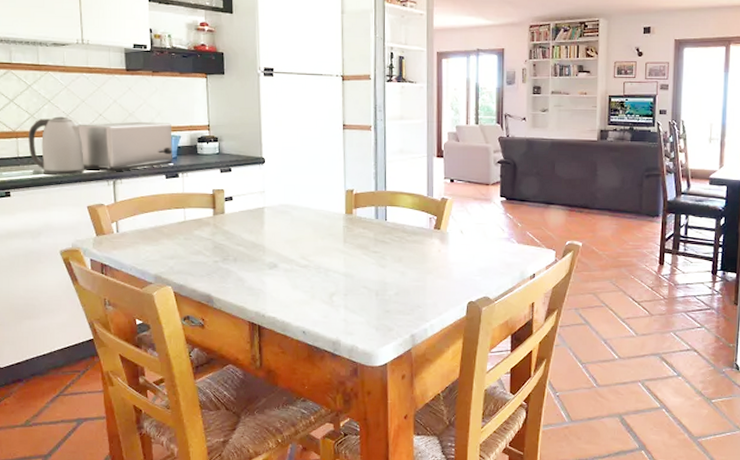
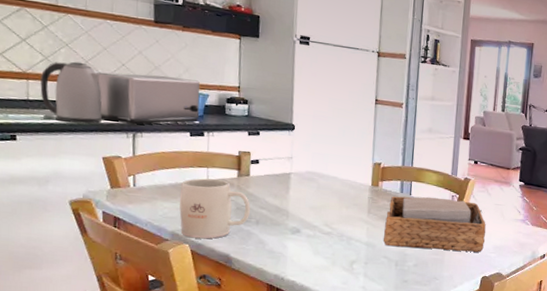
mug: none [159,219,227,280] -> present [179,178,250,239]
napkin holder: none [362,221,468,276] -> present [384,196,486,252]

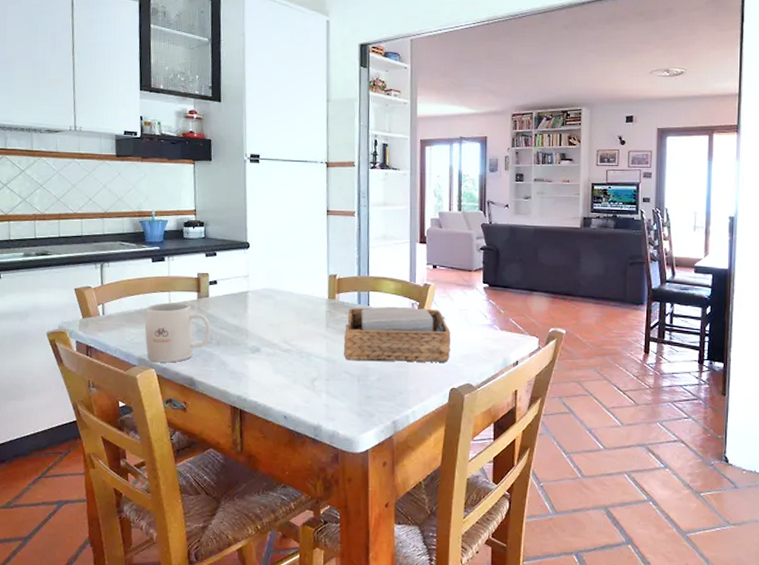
kettle: present [40,61,102,125] -> none [20,200,73,259]
toaster: present [98,72,200,125] -> none [68,206,160,255]

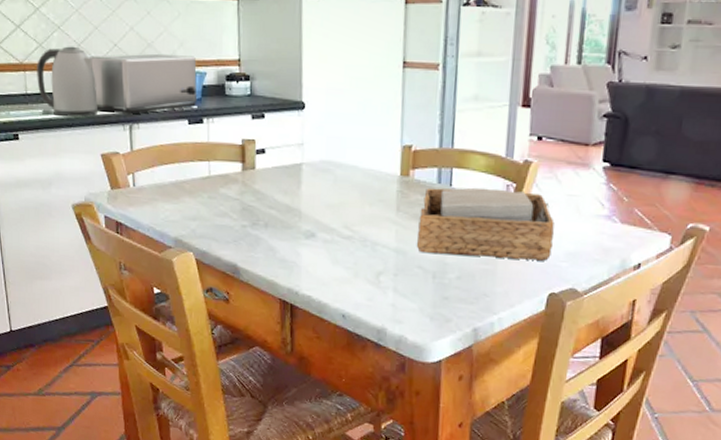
kettle: none [20,200,73,259] -> present [37,46,97,118]
toaster: none [68,206,160,255] -> present [91,53,198,115]
mug: present [144,302,211,363] -> none [180,174,257,246]

